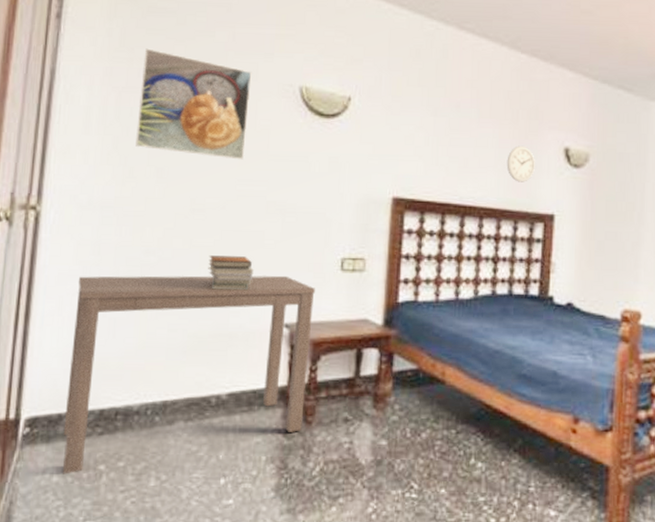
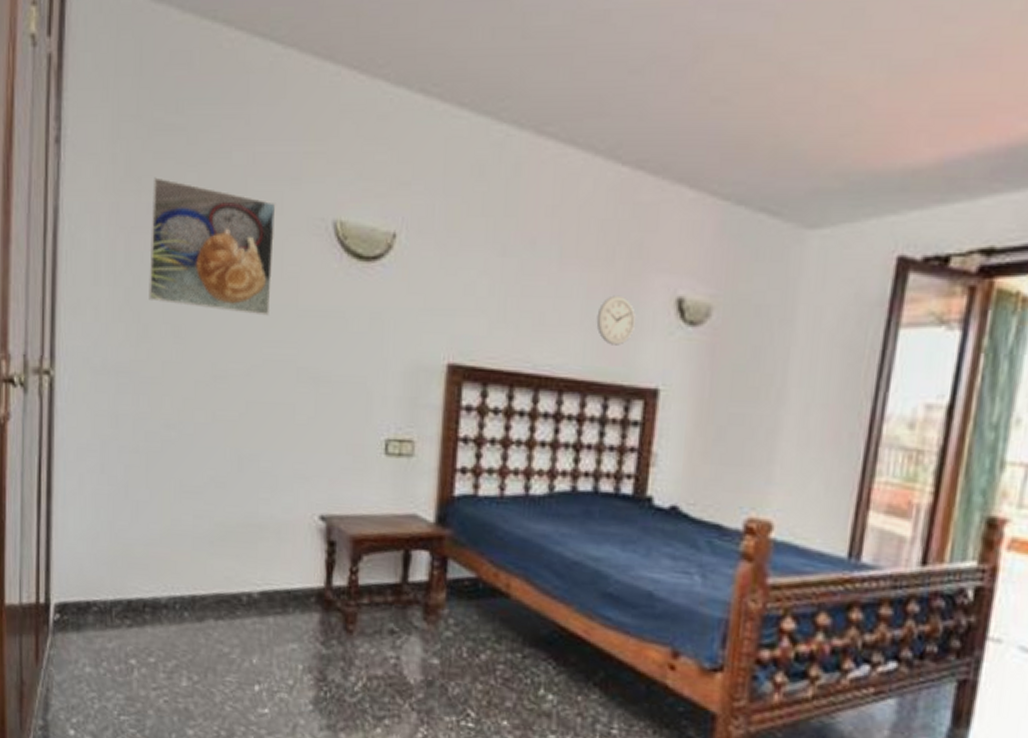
desk: present [63,275,315,474] -> none [93,451,355,666]
book stack: present [208,255,254,291] -> none [234,432,284,475]

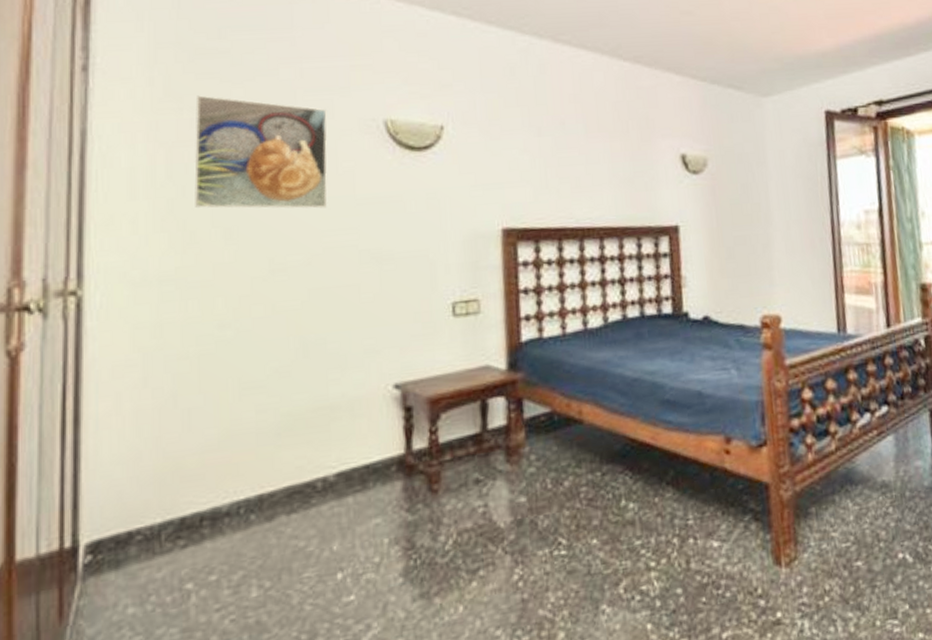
wall clock: present [596,295,636,346] -> none [621,157,653,196]

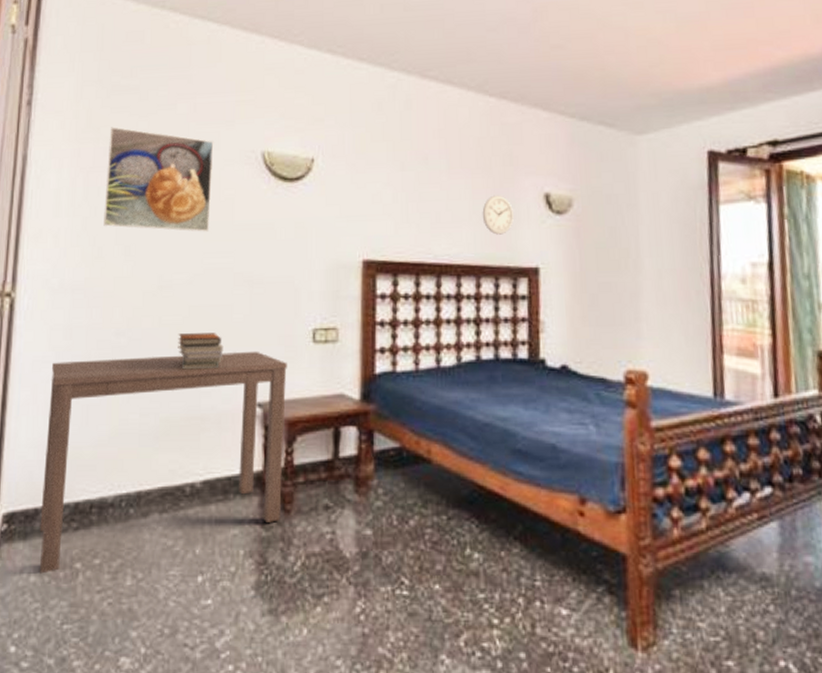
desk: none [136,330,427,603] -> present [39,351,287,574]
book stack: none [297,315,352,358] -> present [178,333,224,370]
wall clock: none [621,157,653,196] -> present [482,195,514,235]

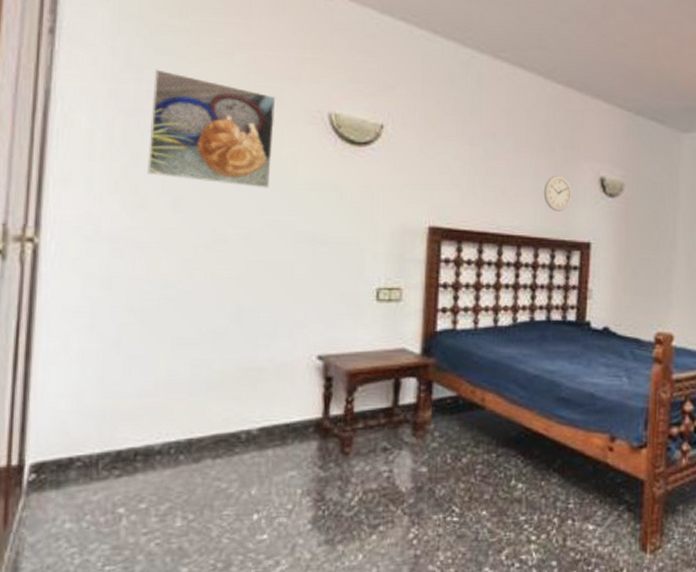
desk: present [39,351,287,574] -> none [75,307,350,520]
book stack: present [178,333,224,370] -> none [233,288,284,323]

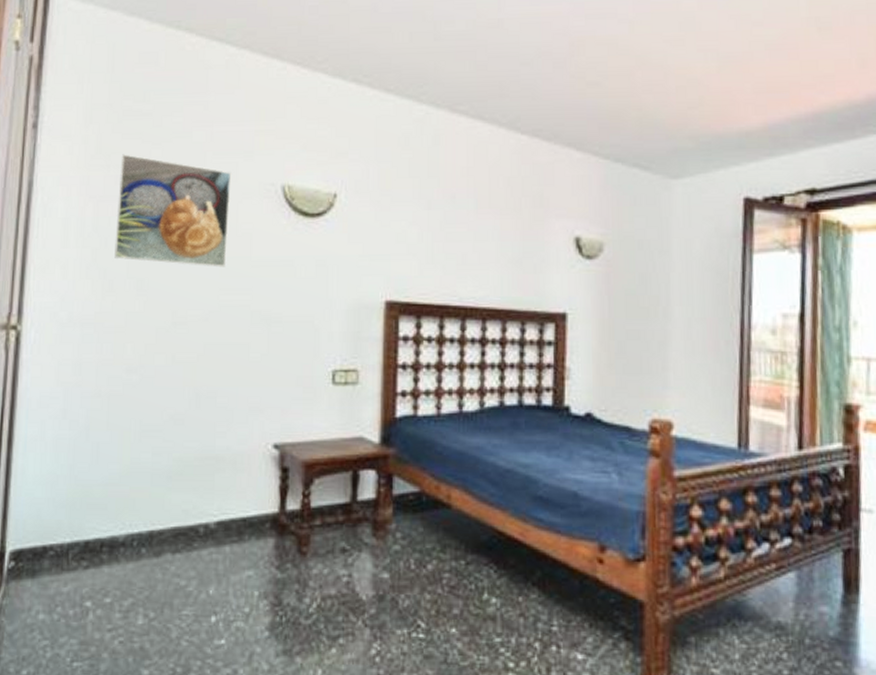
wall clock: present [543,175,571,211] -> none [510,237,542,278]

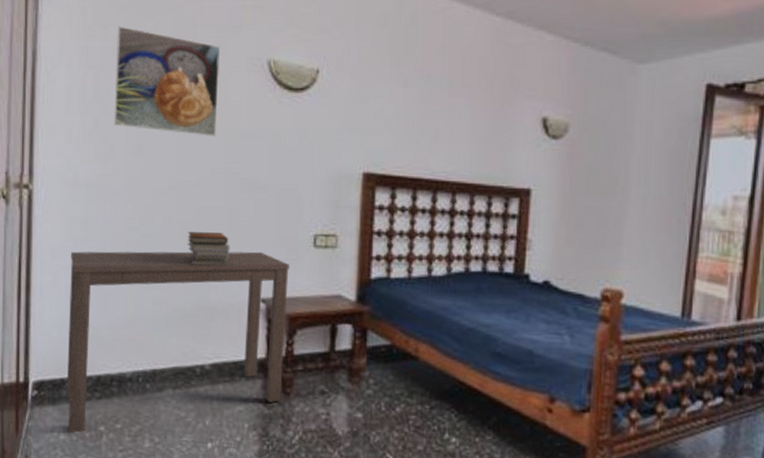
desk: none [48,391,305,612] -> present [66,251,289,434]
book stack: none [192,372,240,409] -> present [187,232,230,266]

